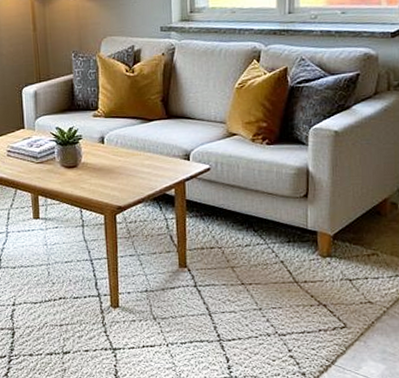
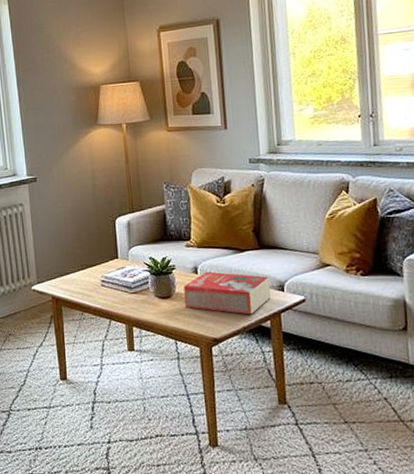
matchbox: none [90,141,177,183] -> present [183,271,271,315]

